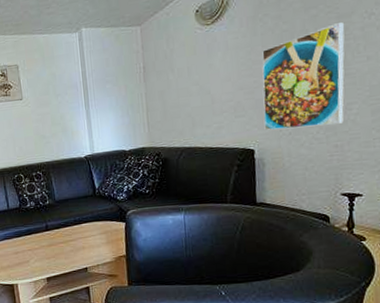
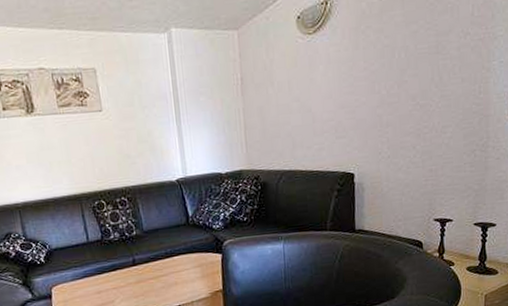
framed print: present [262,22,345,130] -> none [363,41,443,153]

